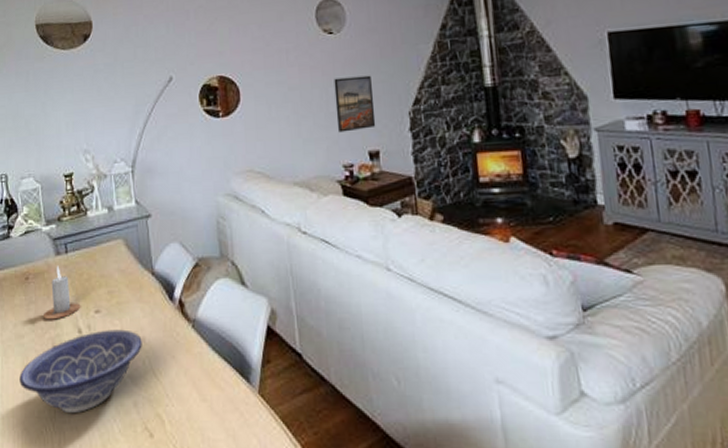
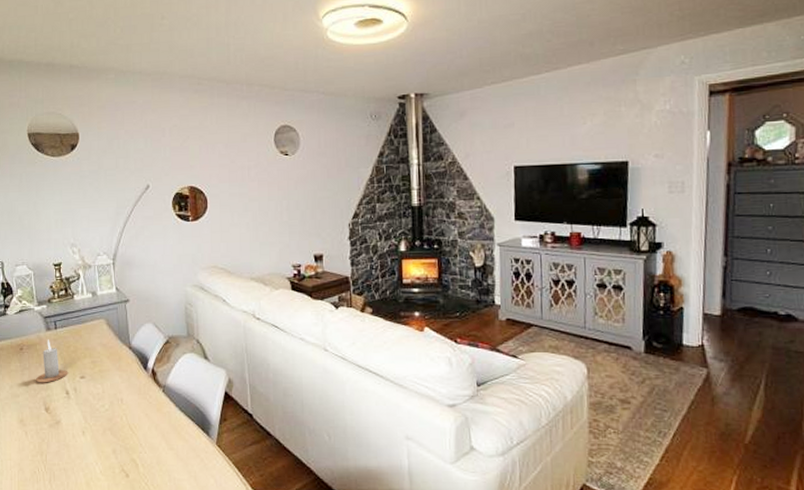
decorative bowl: present [19,329,142,414] -> none [15,392,120,458]
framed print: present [334,75,376,133] -> none [287,192,321,238]

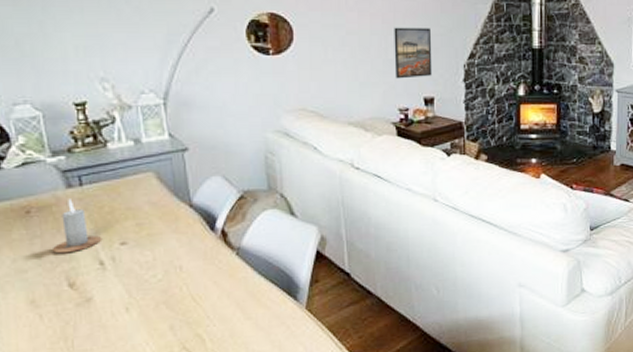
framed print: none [287,192,321,238] -> present [394,27,433,79]

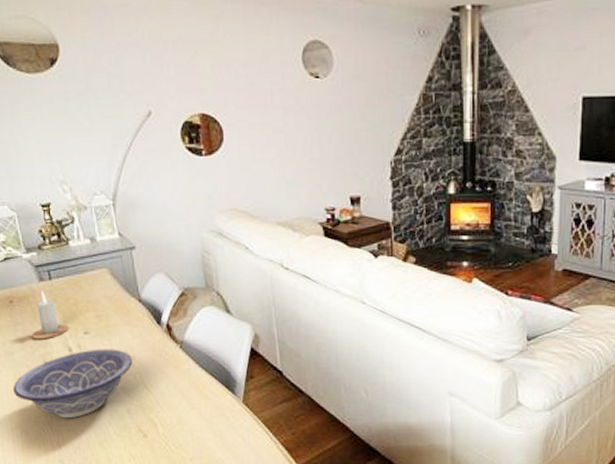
decorative bowl: none [23,259,179,342] -> present [13,349,133,419]
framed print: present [394,27,433,79] -> none [319,123,358,177]

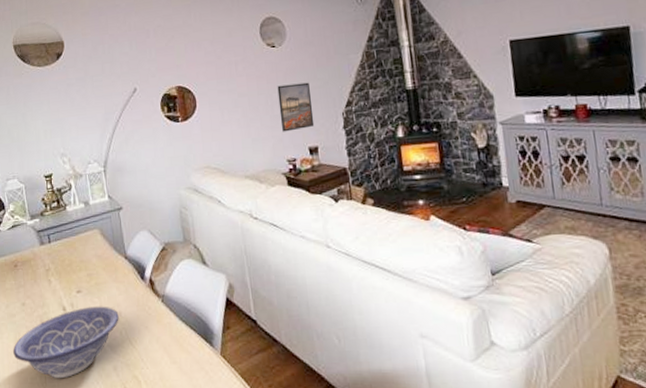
candle: present [31,291,70,339] -> none [31,254,65,301]
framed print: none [319,123,358,177] -> present [277,82,315,132]

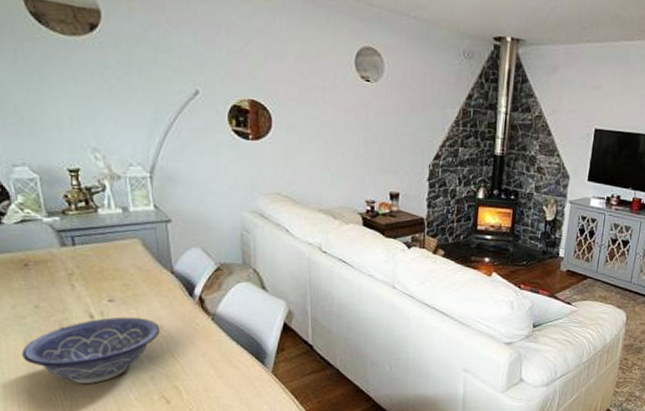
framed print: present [277,82,315,132] -> none [364,123,401,173]

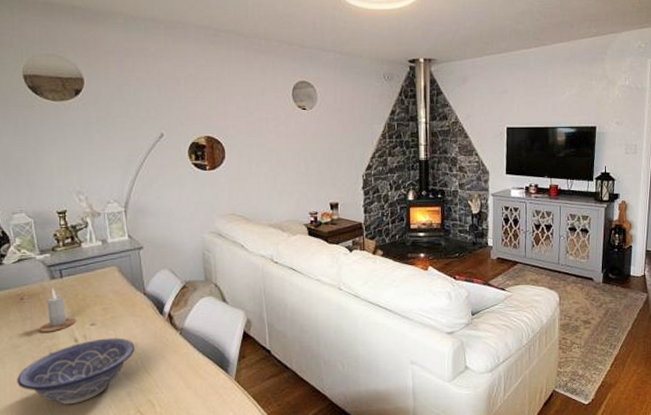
candle: none [47,256,93,305] -> present [39,288,77,333]

